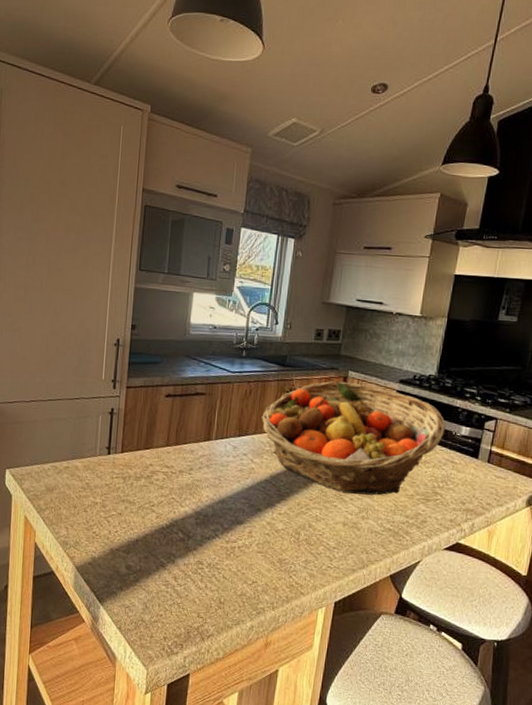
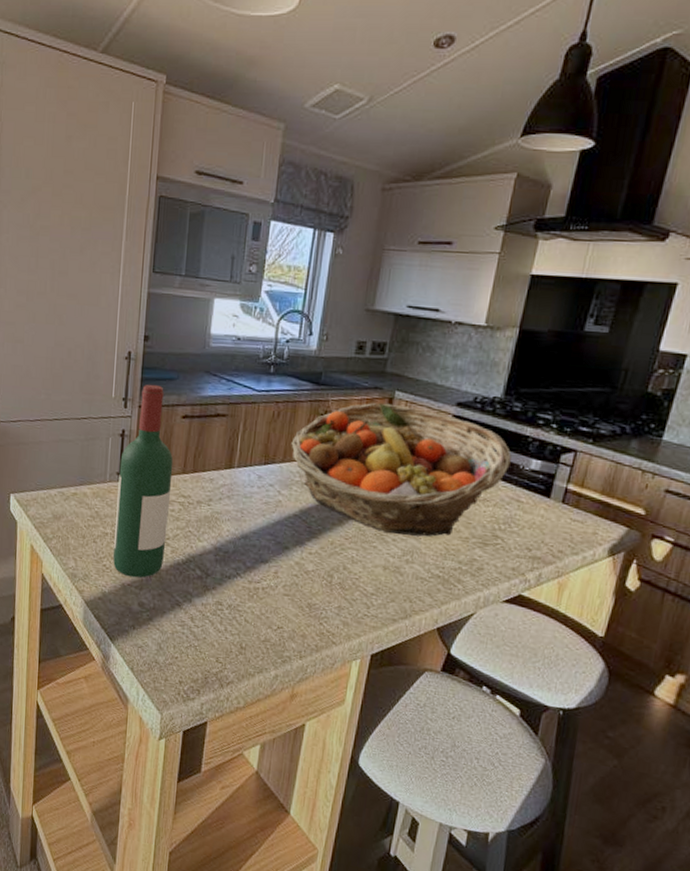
wine bottle: none [102,367,158,543] -> present [113,384,174,578]

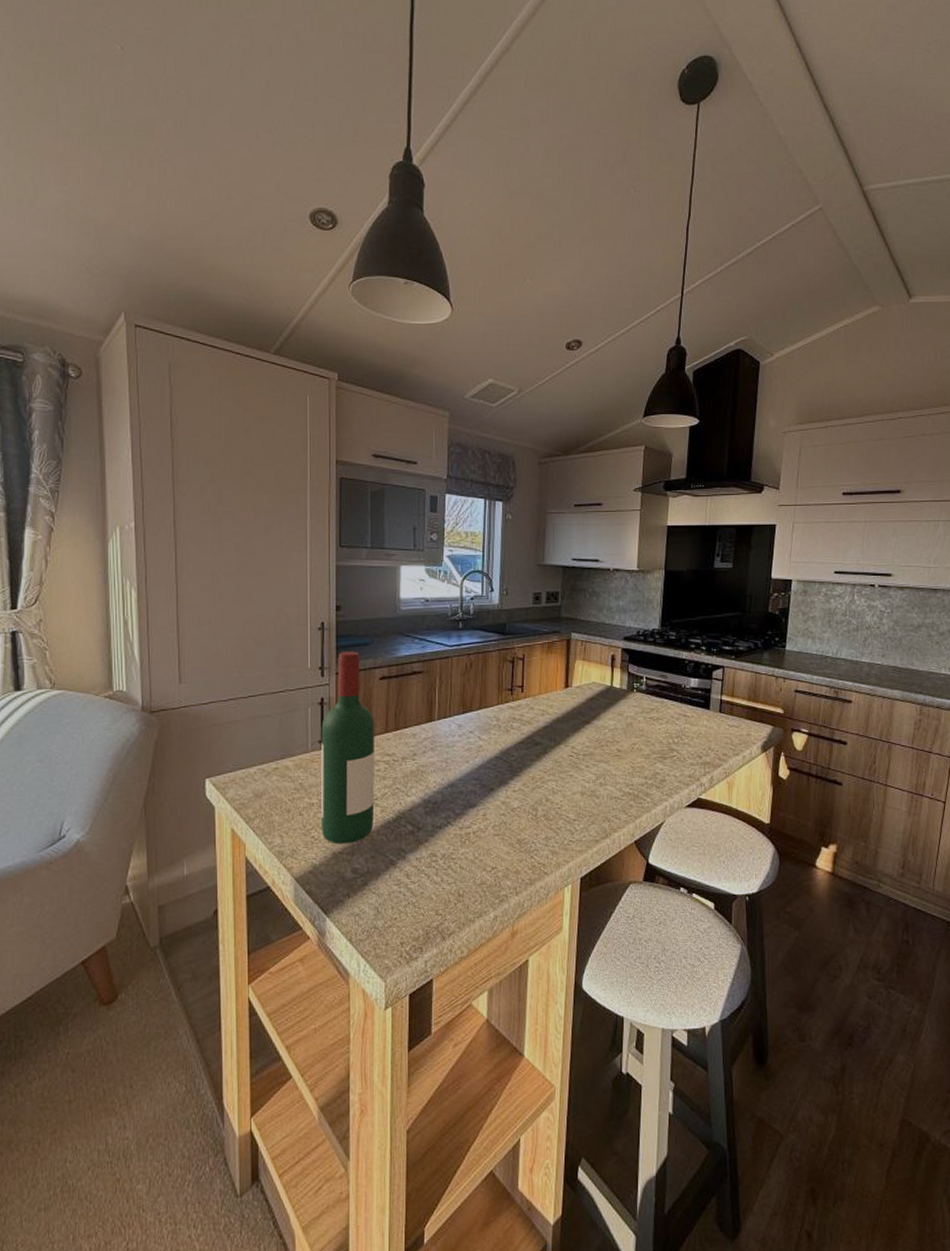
fruit basket: present [291,402,512,537] -> none [485,644,674,760]

